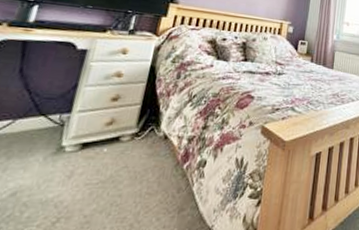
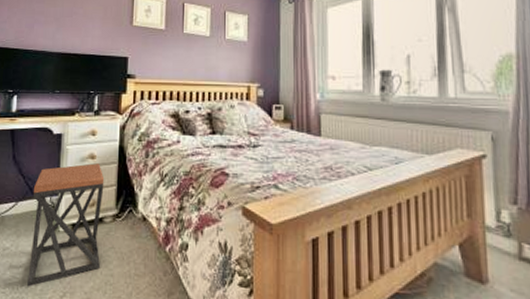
stool: none [10,81,129,215] -> present [27,163,105,287]

